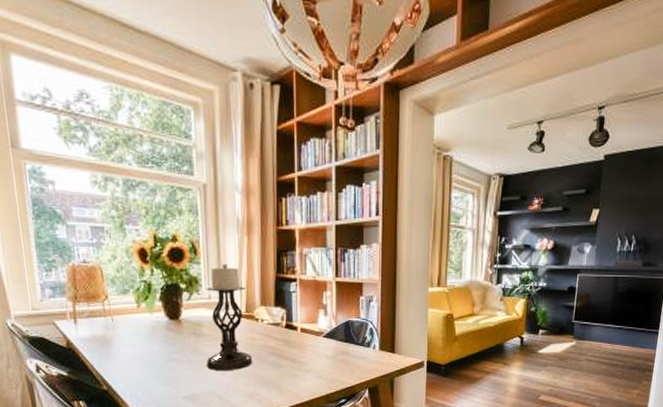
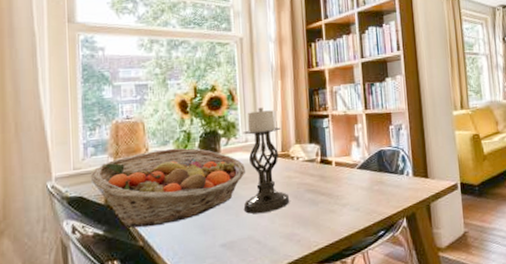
fruit basket: none [49,298,208,373] -> present [90,148,245,228]

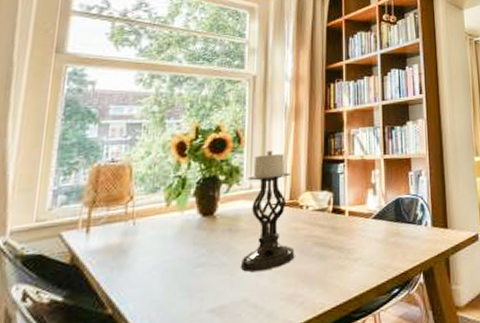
fruit basket: present [90,148,245,228] -> none [56,195,246,292]

